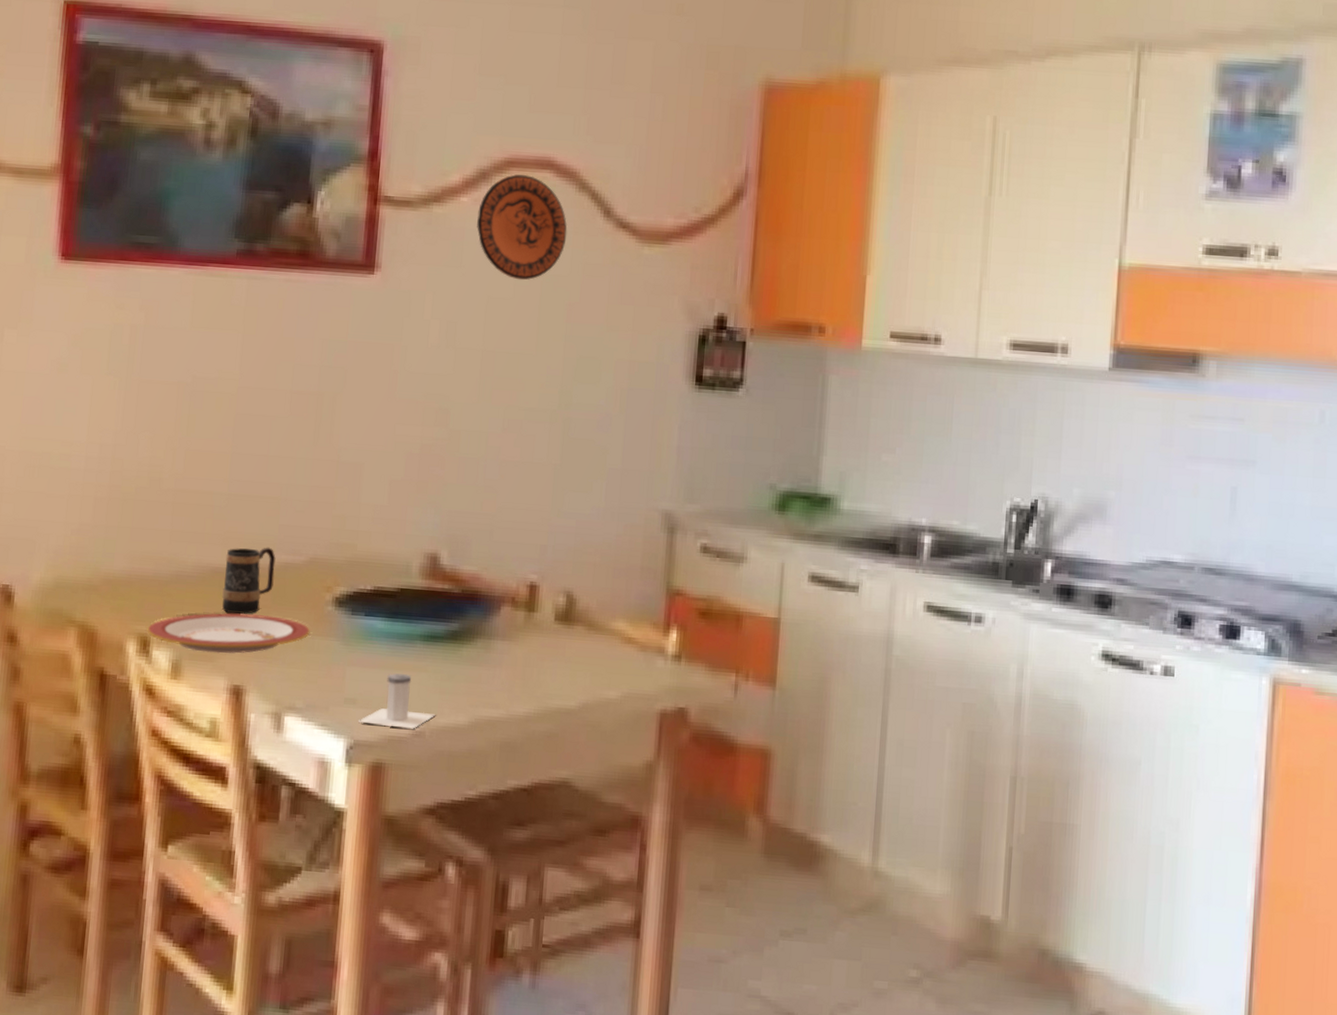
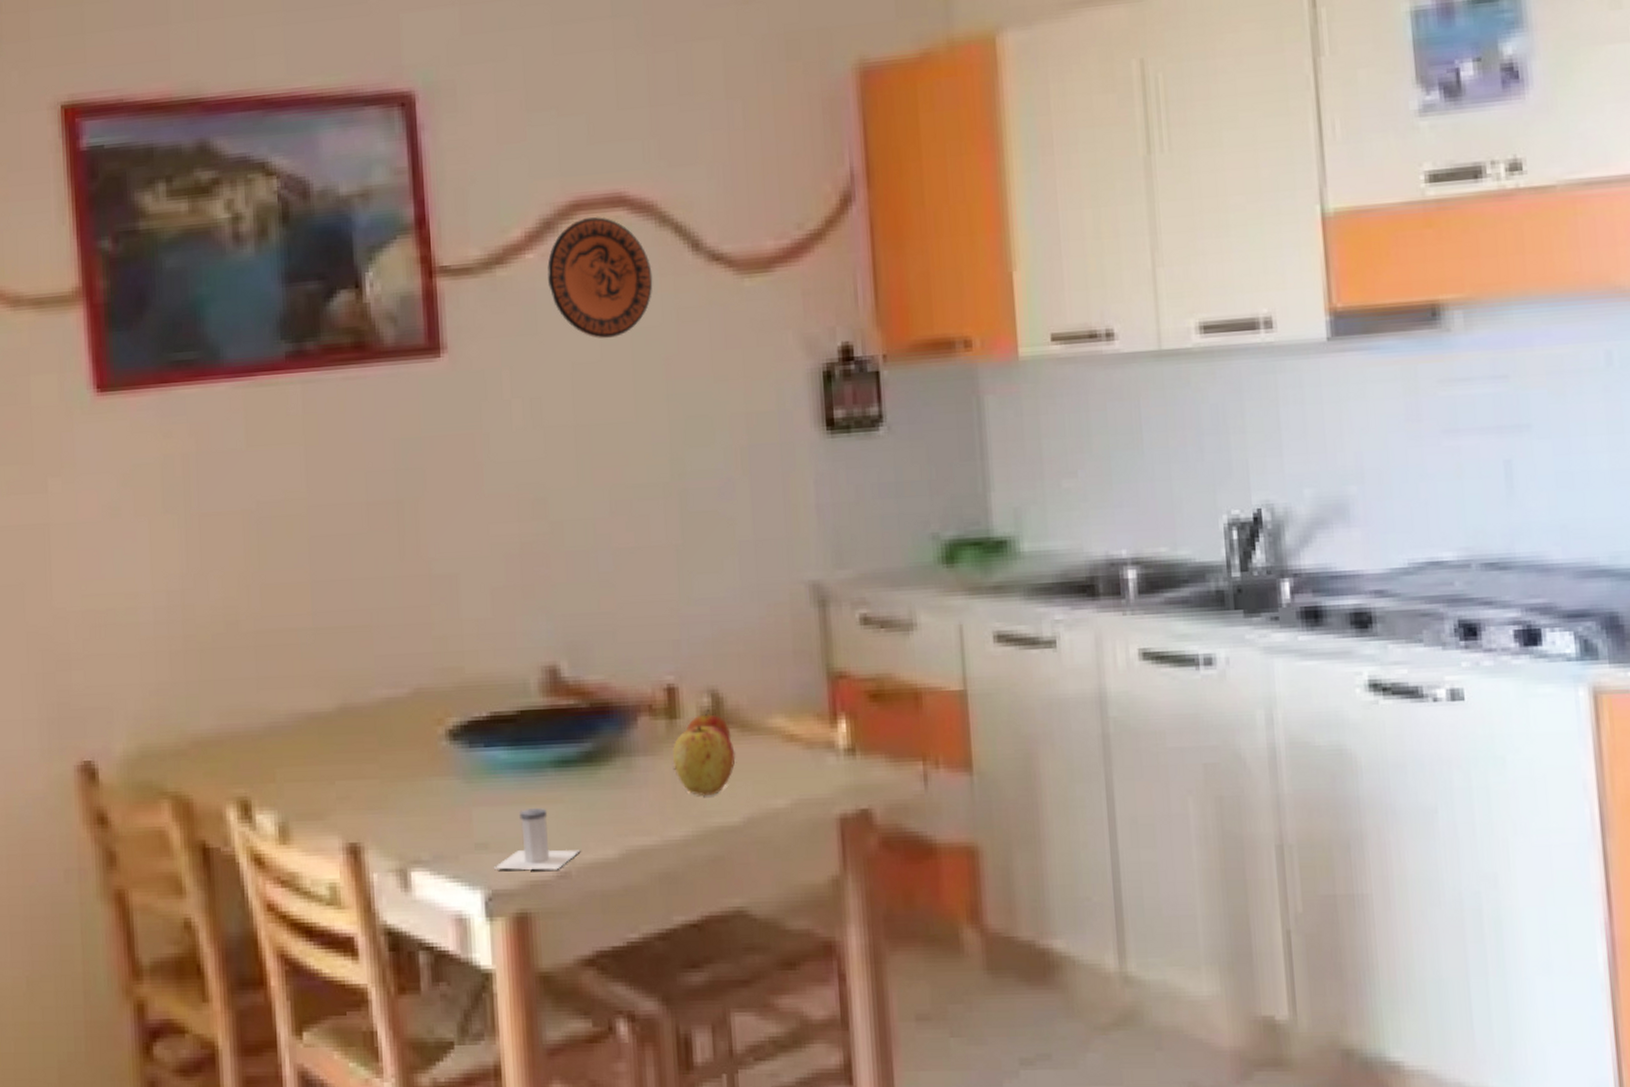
plate: present [147,613,310,654] -> none [246,759,426,811]
mug: present [221,547,276,614] -> none [321,682,378,762]
apple: none [526,620,580,681] -> present [673,725,736,795]
fruit: none [542,607,579,635] -> present [687,708,732,740]

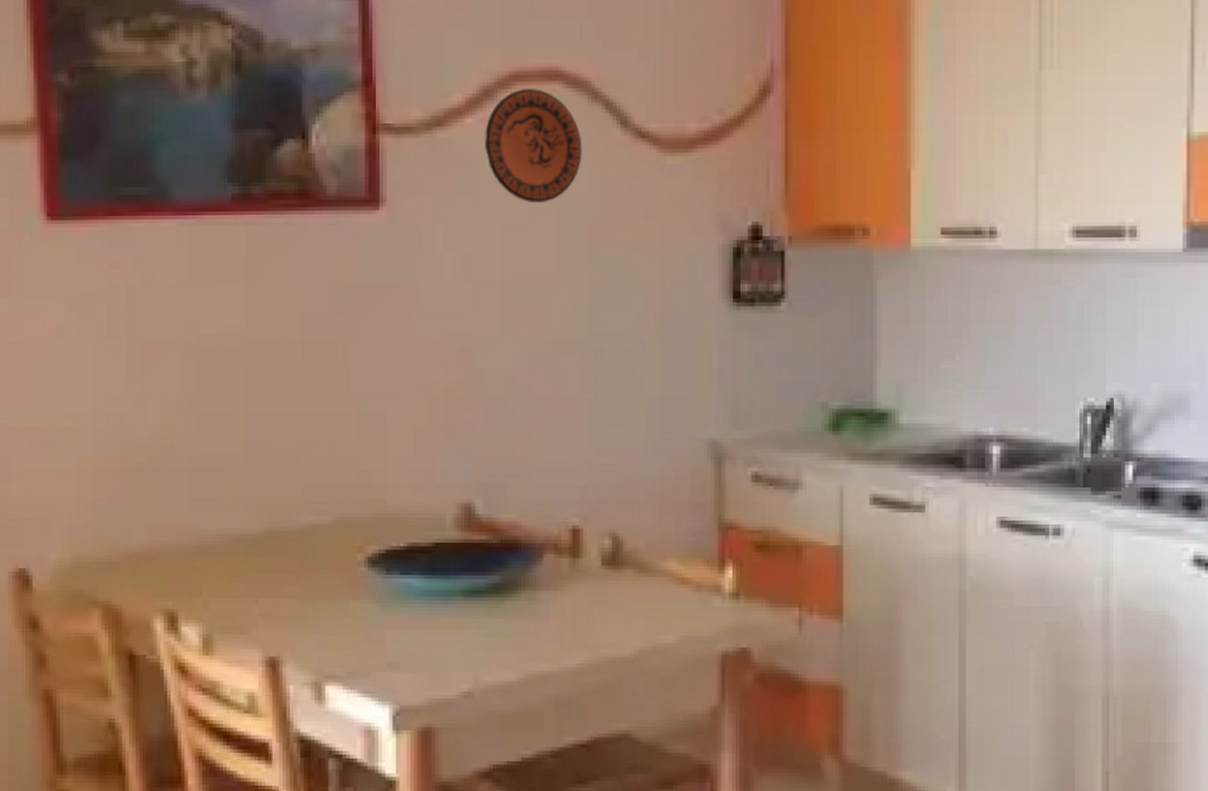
salt shaker: present [494,807,579,870] -> none [403,632,483,690]
apple: present [673,725,736,795] -> none [574,565,631,629]
fruit: present [687,708,732,740] -> none [588,550,628,579]

